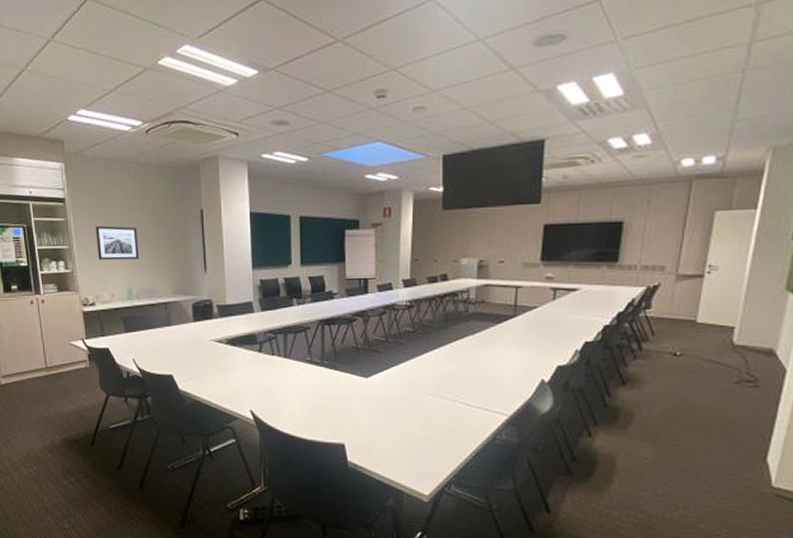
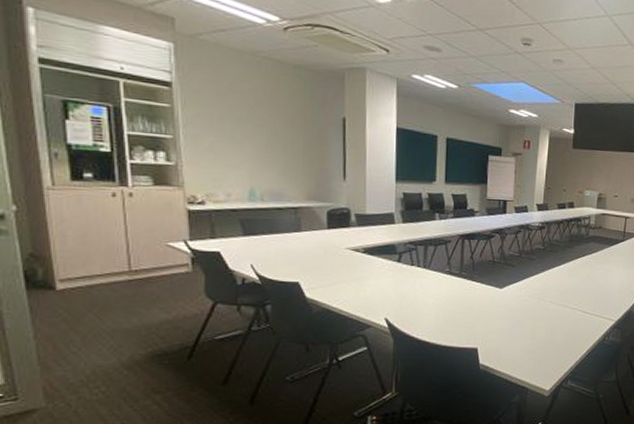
wall art: present [95,226,139,261] -> none [211,118,267,160]

